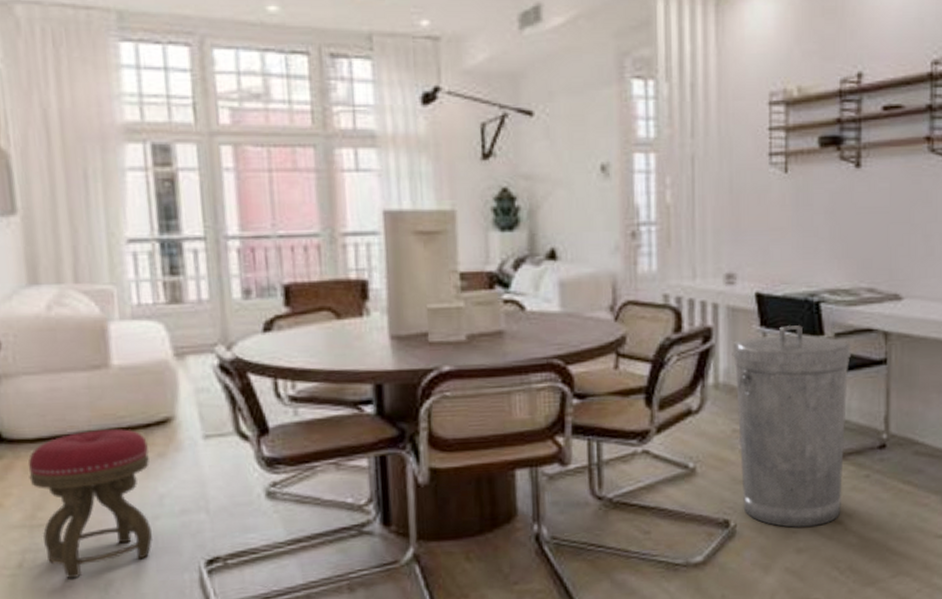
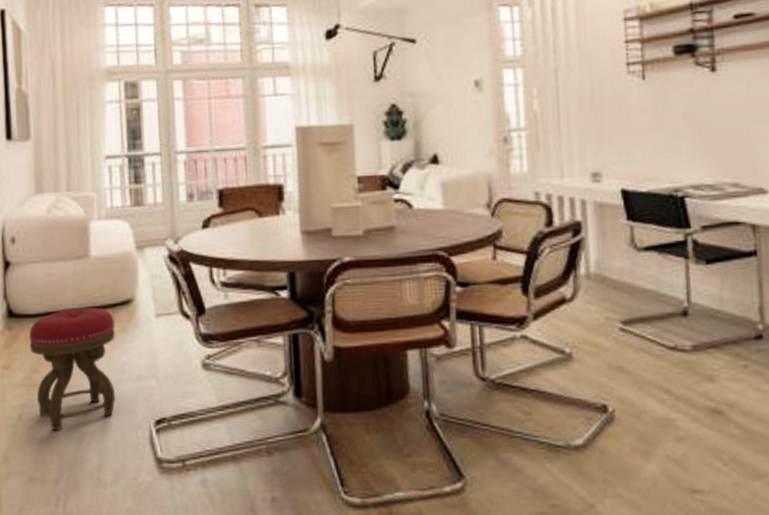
trash can: present [732,325,852,528] -> none [601,219,721,415]

